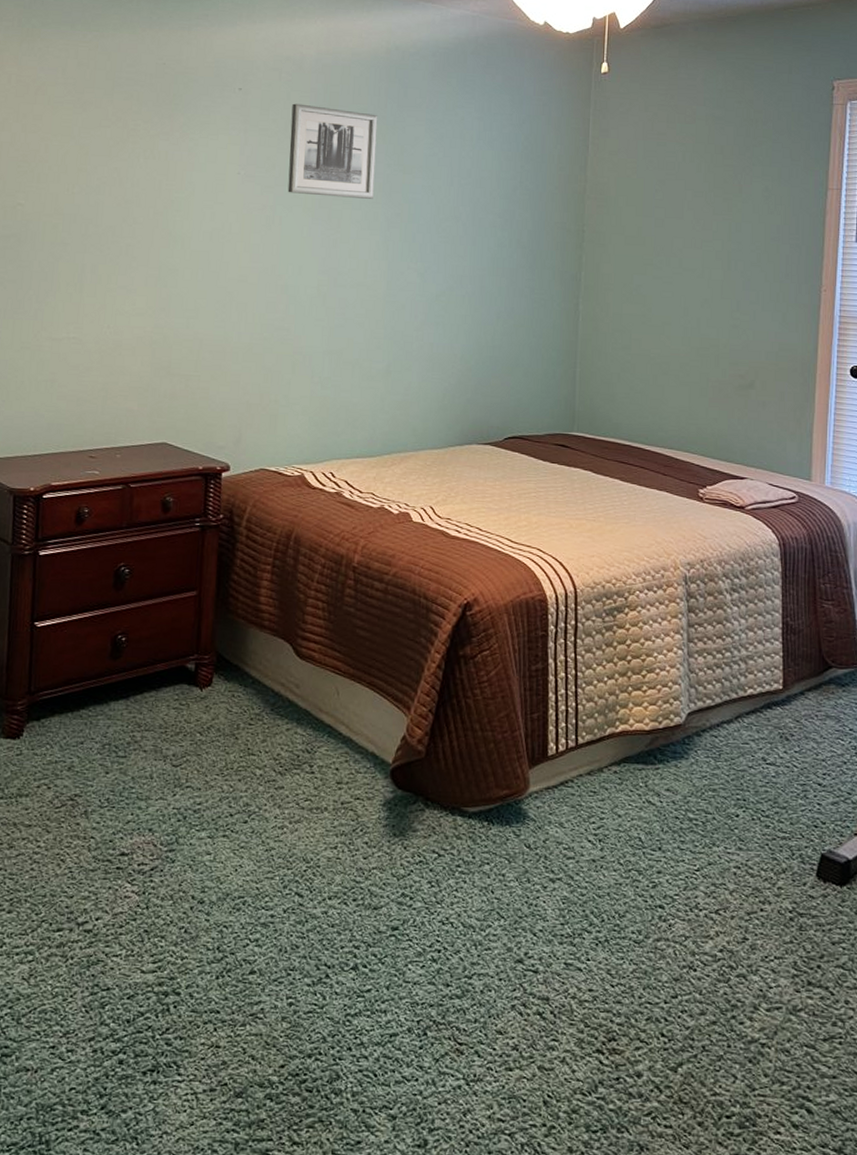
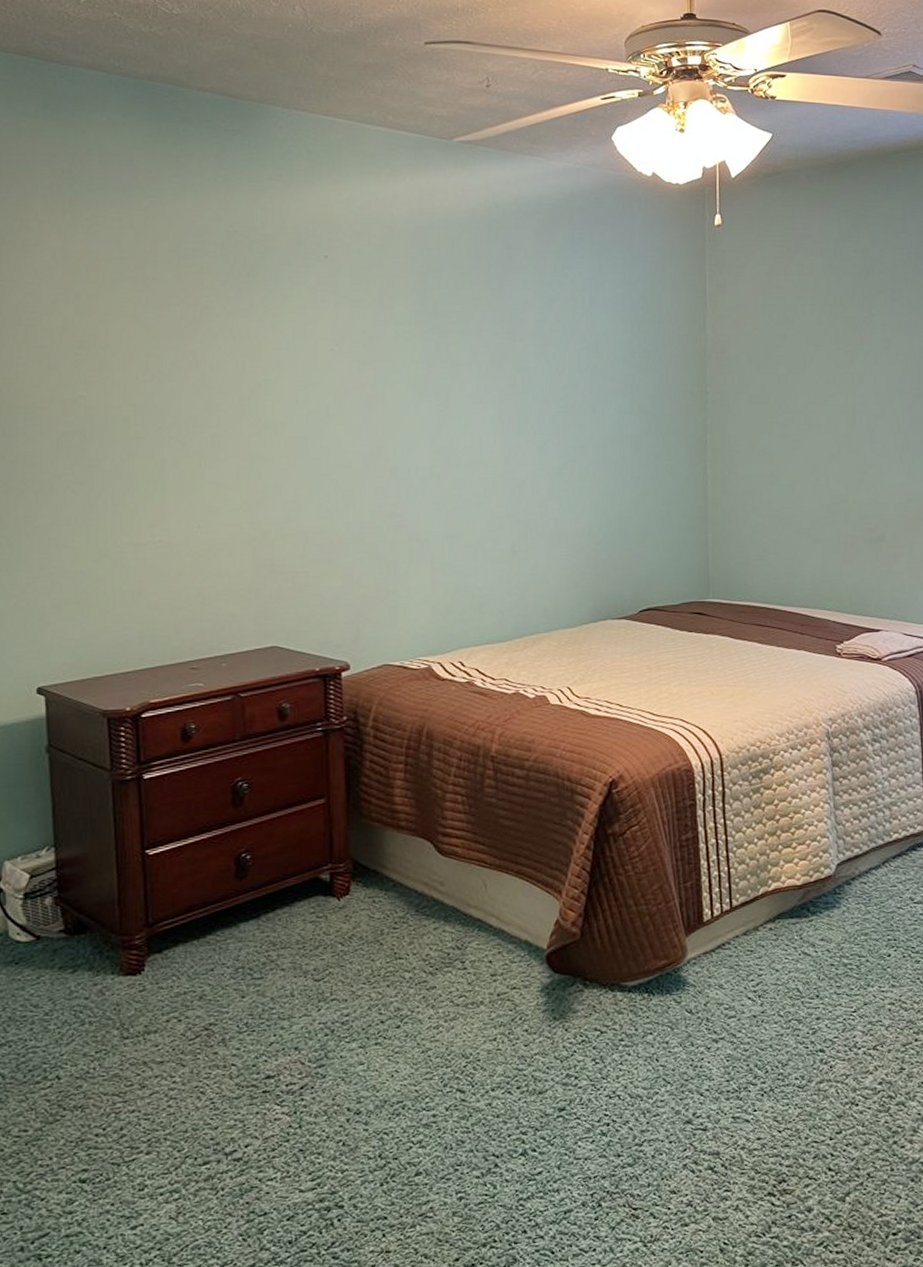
wall art: present [287,103,378,199] -> none [386,270,483,370]

